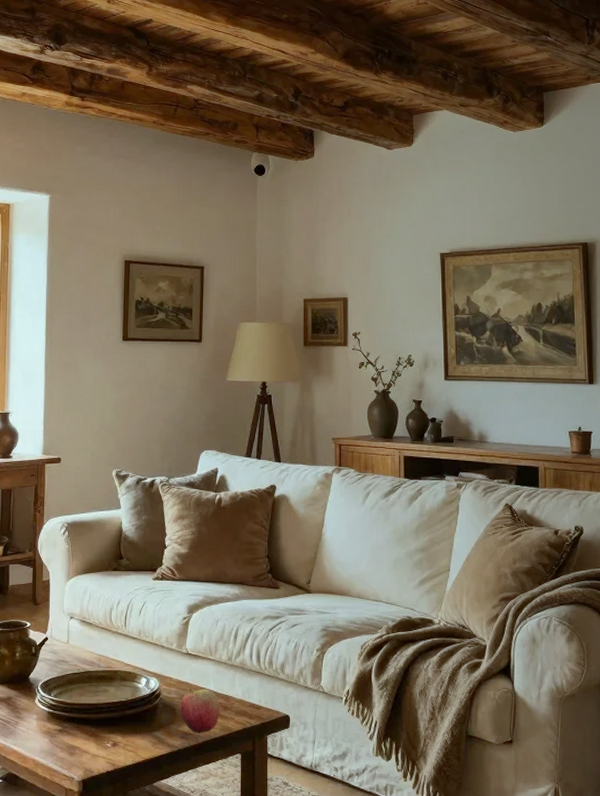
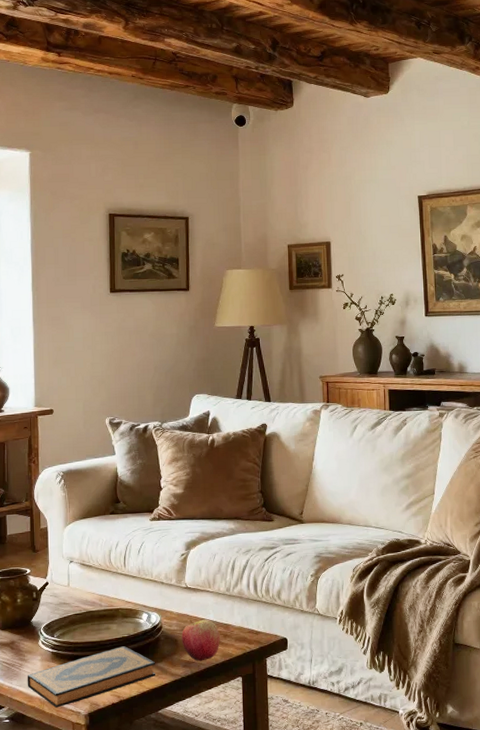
hardback book: none [21,711,153,772] -> present [27,646,156,708]

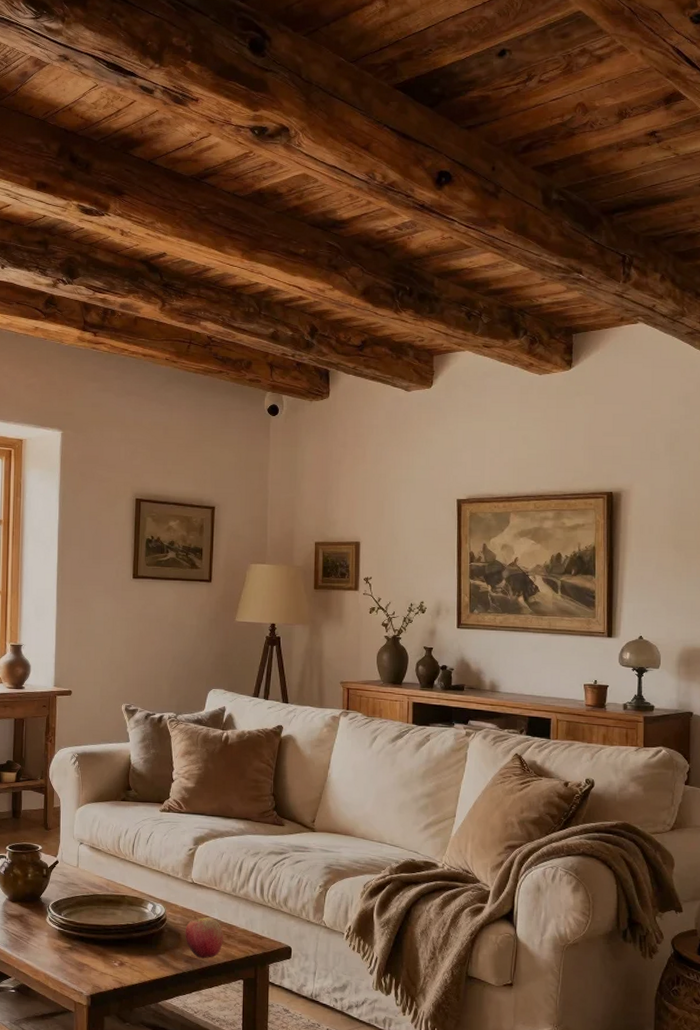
hardback book: present [27,646,156,708] -> none [33,933,158,986]

